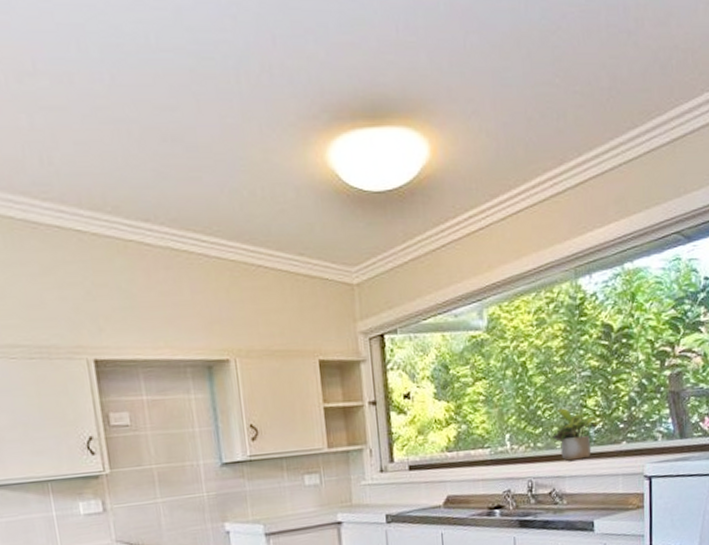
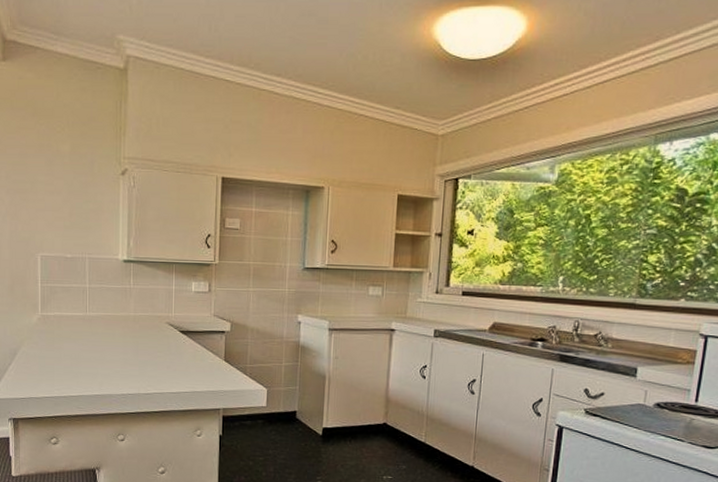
potted plant: present [549,408,598,462] -> none [602,260,657,310]

